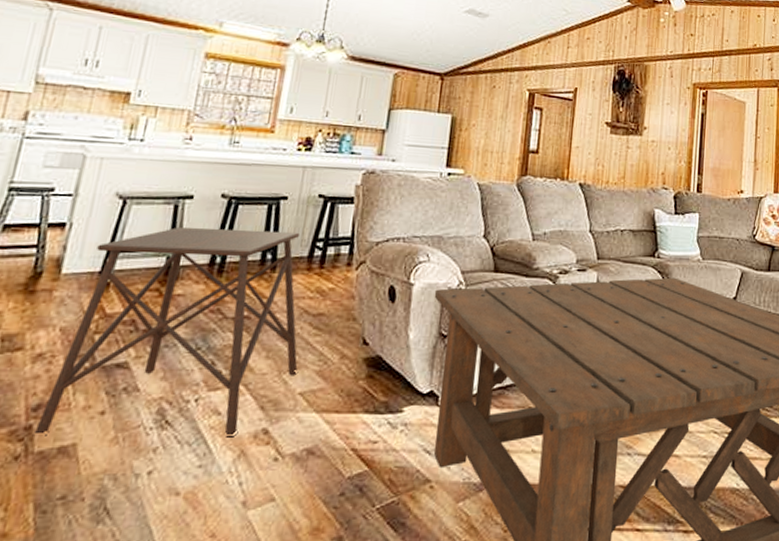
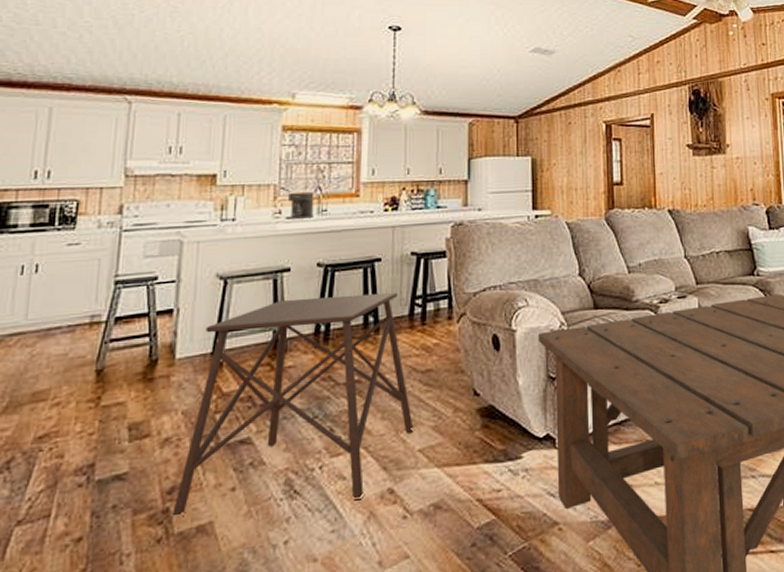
coffee maker: none [195,121,229,150] -> present [285,192,314,221]

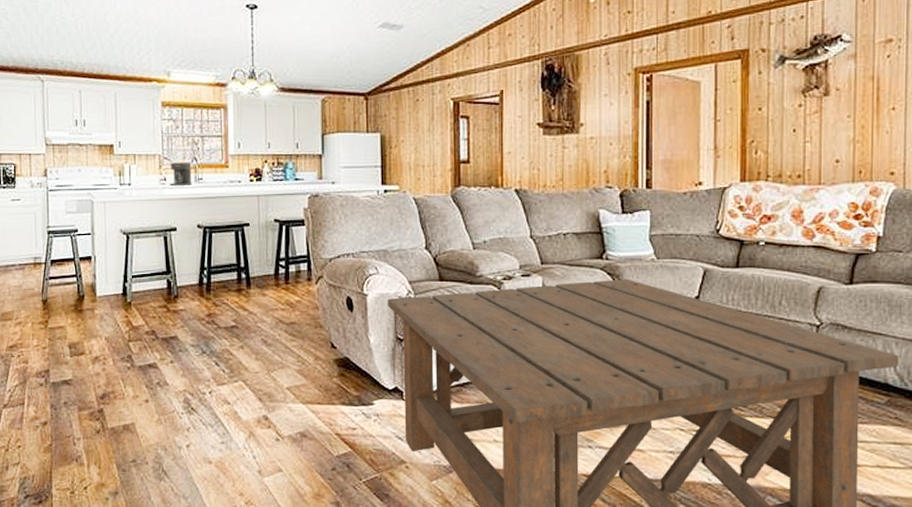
side table: present [170,292,414,519] -> none [104,253,282,422]

